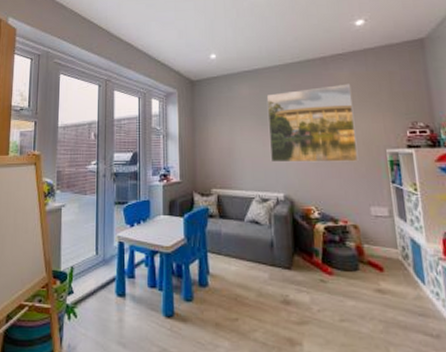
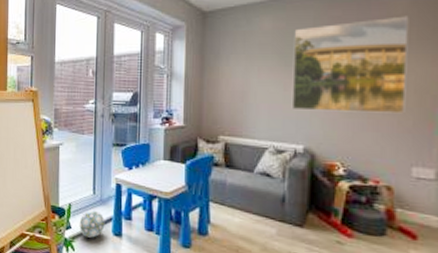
ball: none [82,271,108,301] -> present [79,209,105,238]

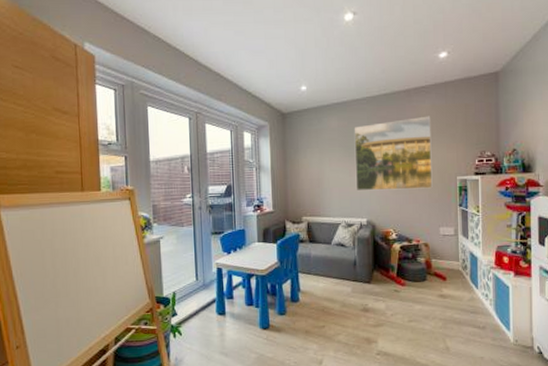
ball: present [79,209,105,238] -> none [184,294,209,321]

